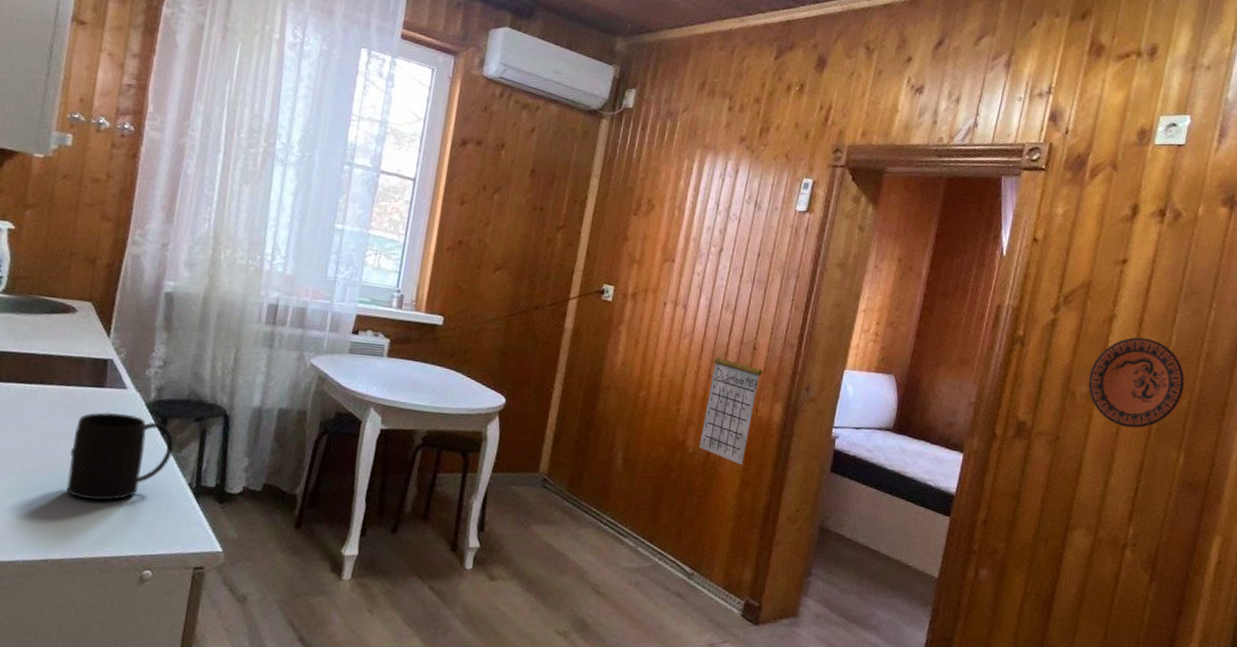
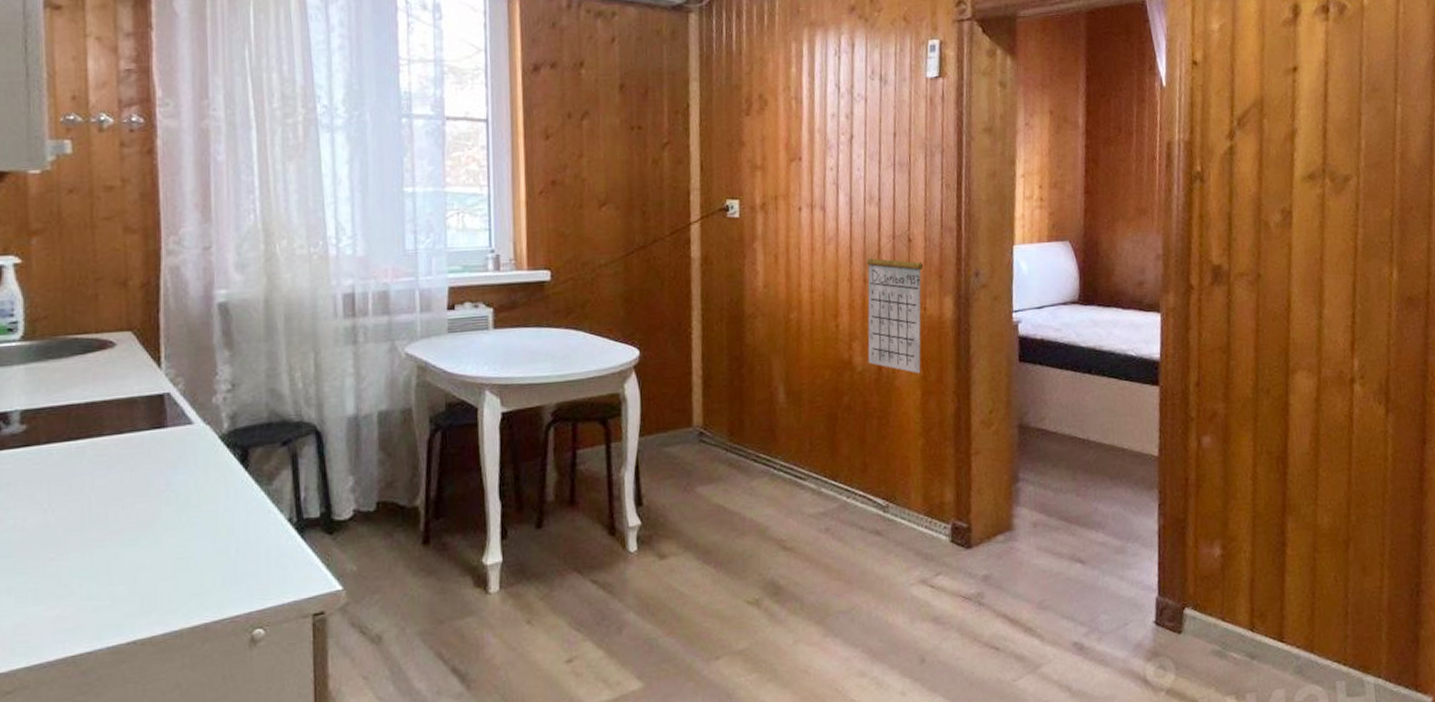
mug: present [66,412,174,502] -> none [140,452,262,562]
decorative plate: present [1088,337,1185,429] -> none [1280,149,1384,251]

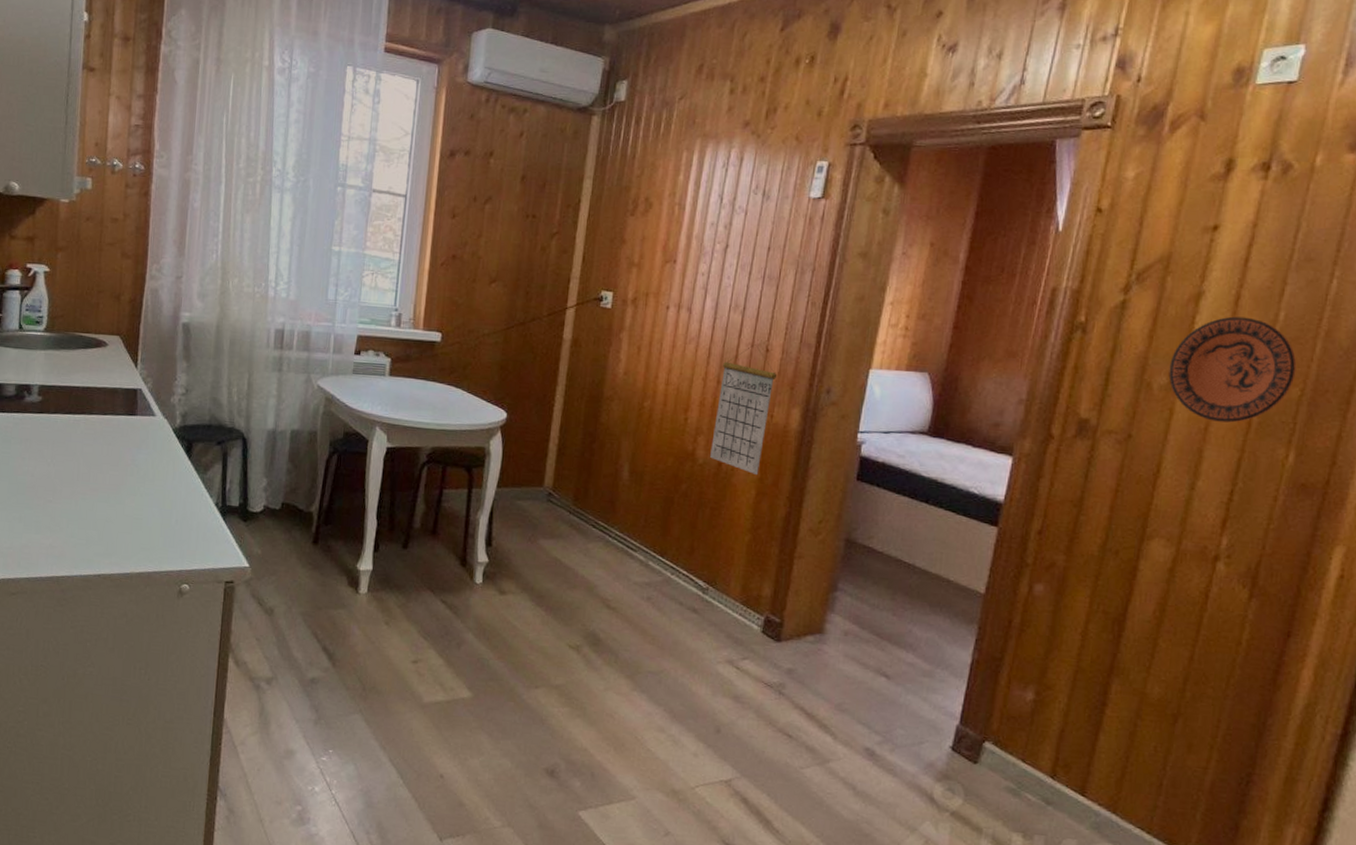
decorative plate: none [1280,149,1384,251] -> present [1168,316,1297,423]

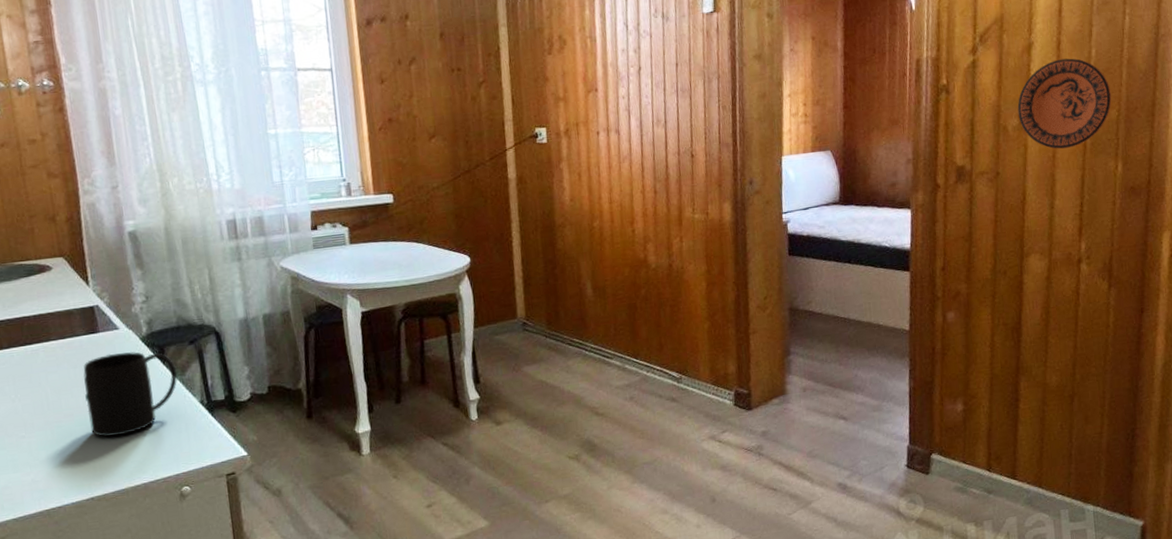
mug: none [111,438,200,521] -> present [83,351,177,437]
calendar: present [710,344,778,475] -> none [656,152,706,268]

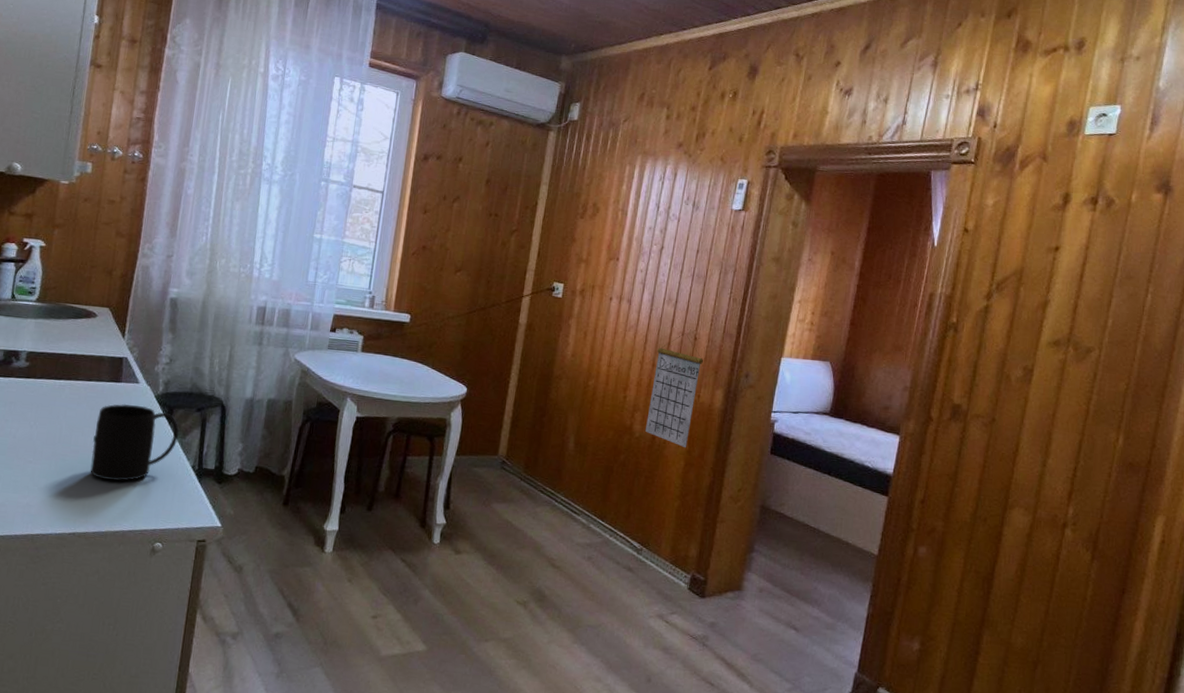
calendar: none [656,152,706,268] -> present [645,333,704,447]
decorative plate: present [1017,58,1112,149] -> none [1023,322,1123,411]

